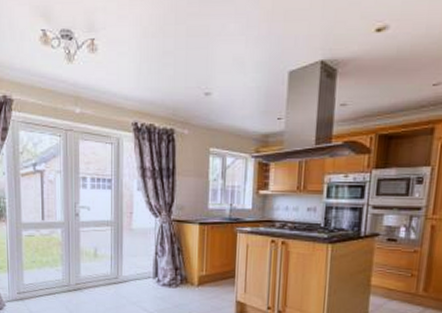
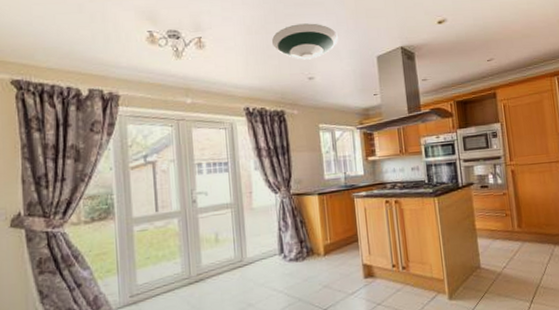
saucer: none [168,26,247,71] -> present [271,23,339,60]

